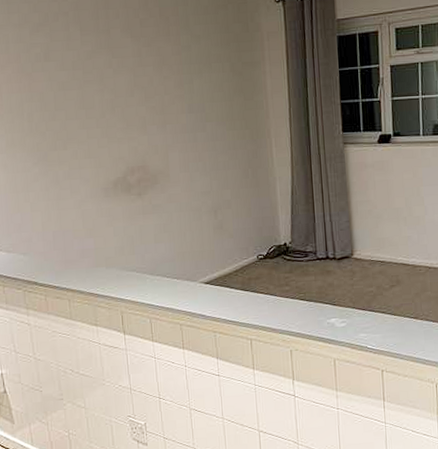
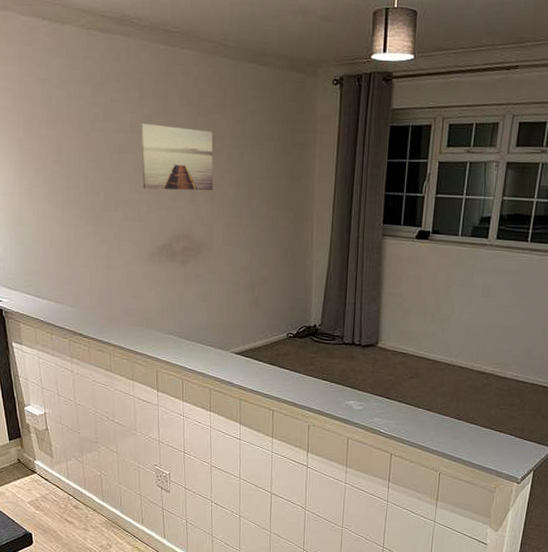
wall art: none [83,58,165,124] -> present [140,123,214,191]

